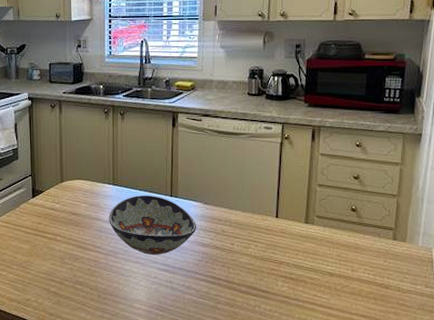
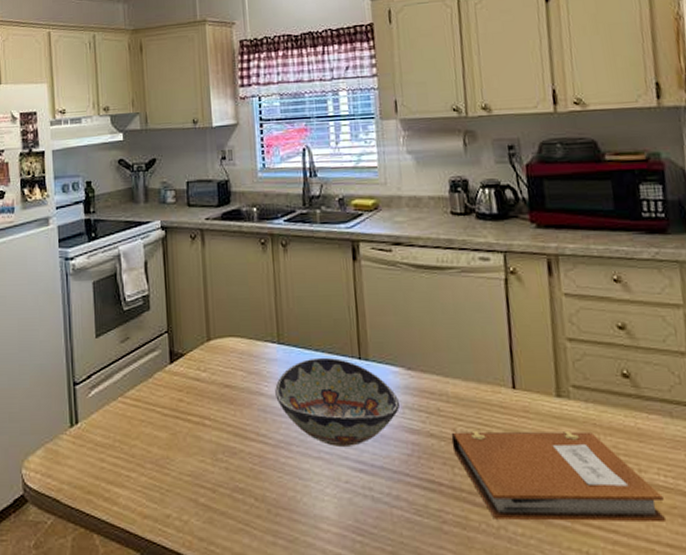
notebook: none [230,245,365,302] -> present [451,431,666,523]

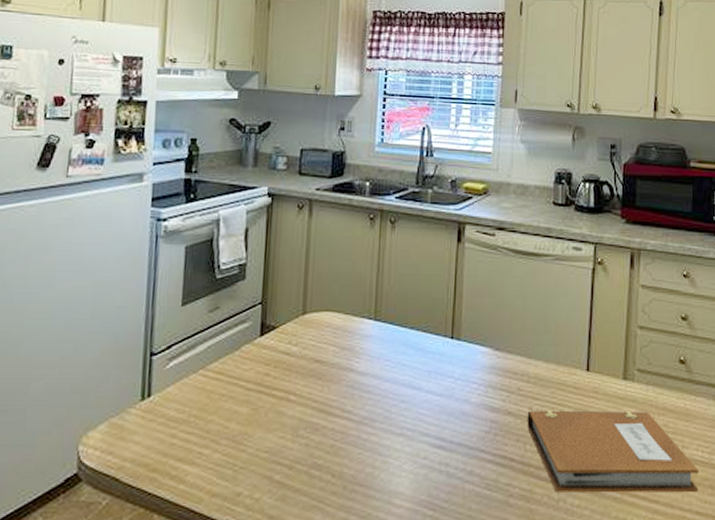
decorative bowl: present [275,357,400,446] -> none [365,335,483,423]

